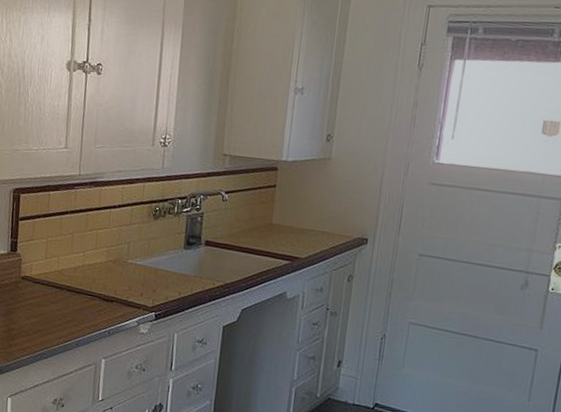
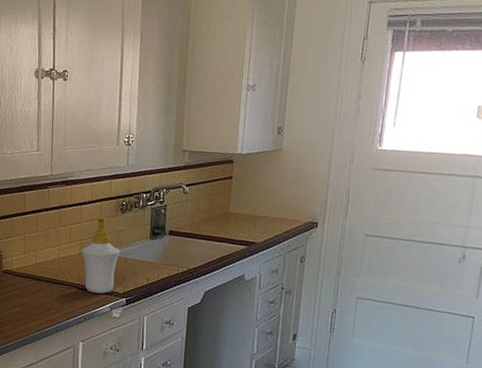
soap bottle: none [108,221,151,307] -> present [81,216,120,294]

